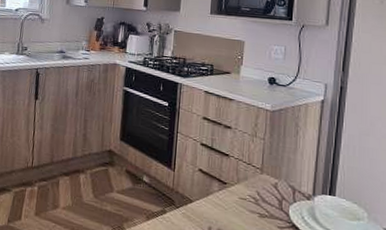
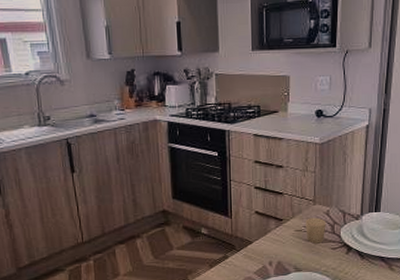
candle: none [250,187,274,219] -> present [306,217,326,244]

